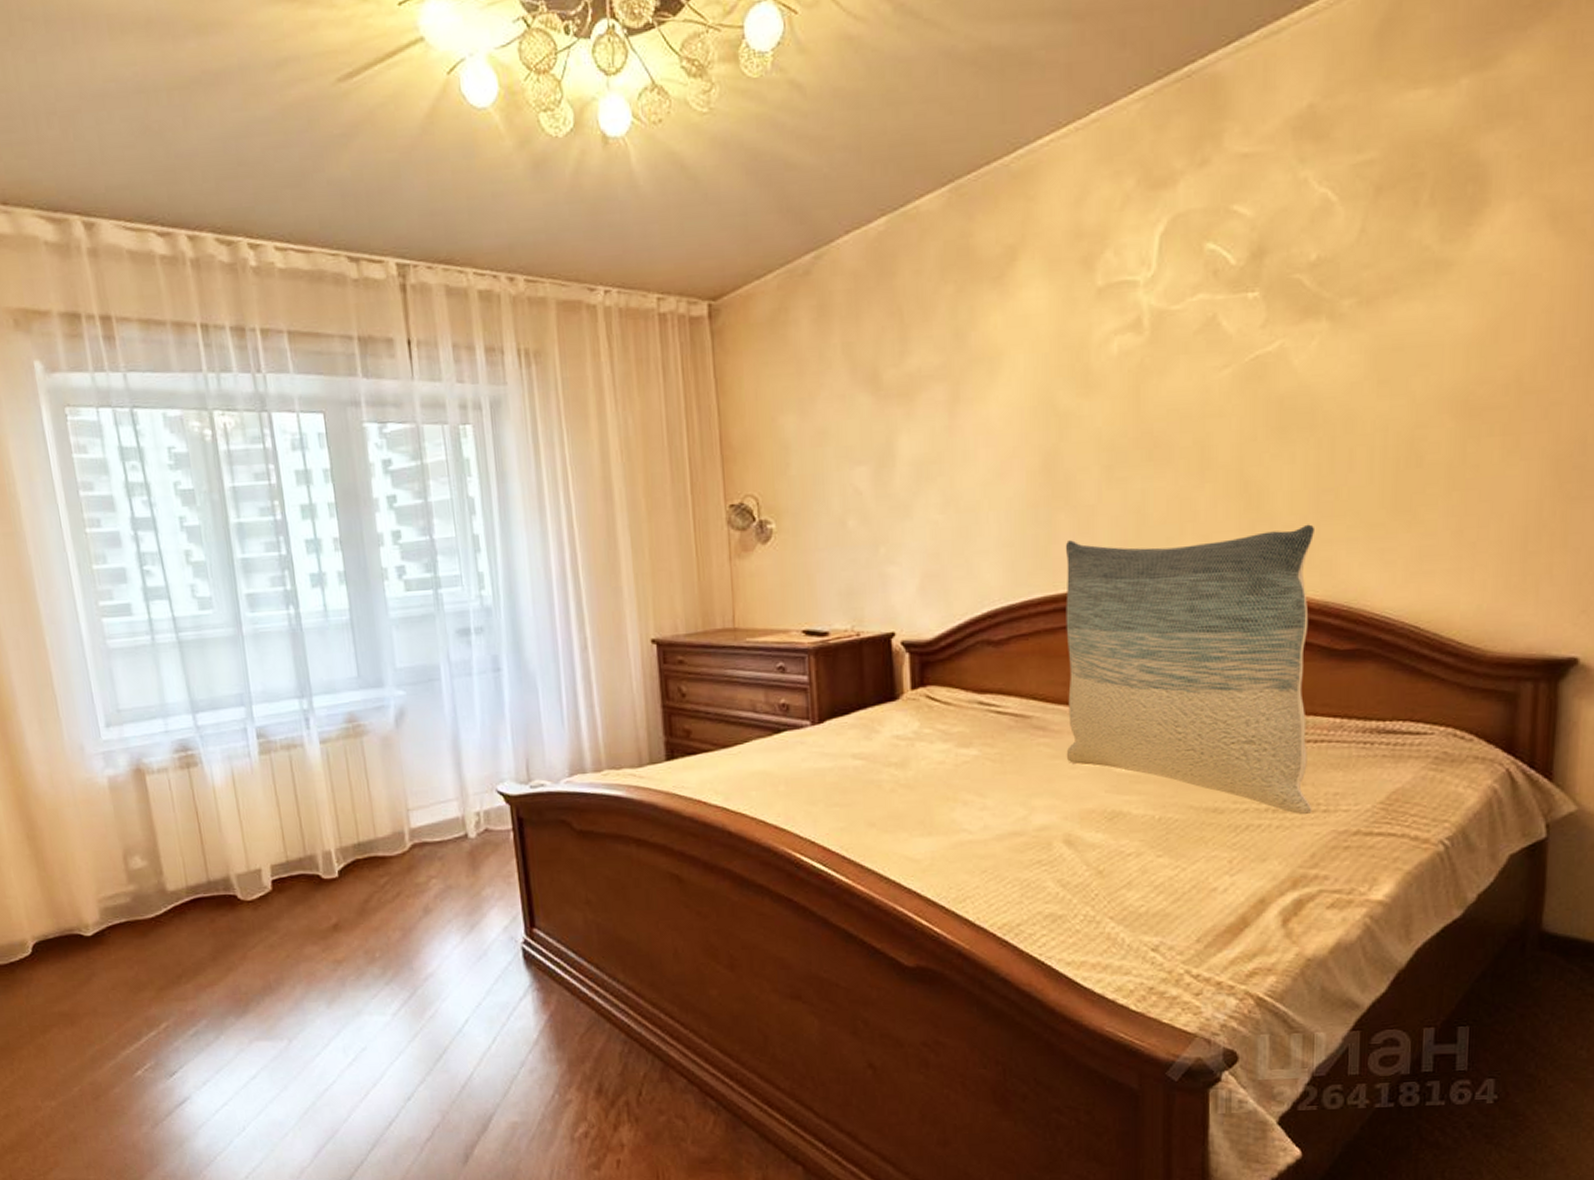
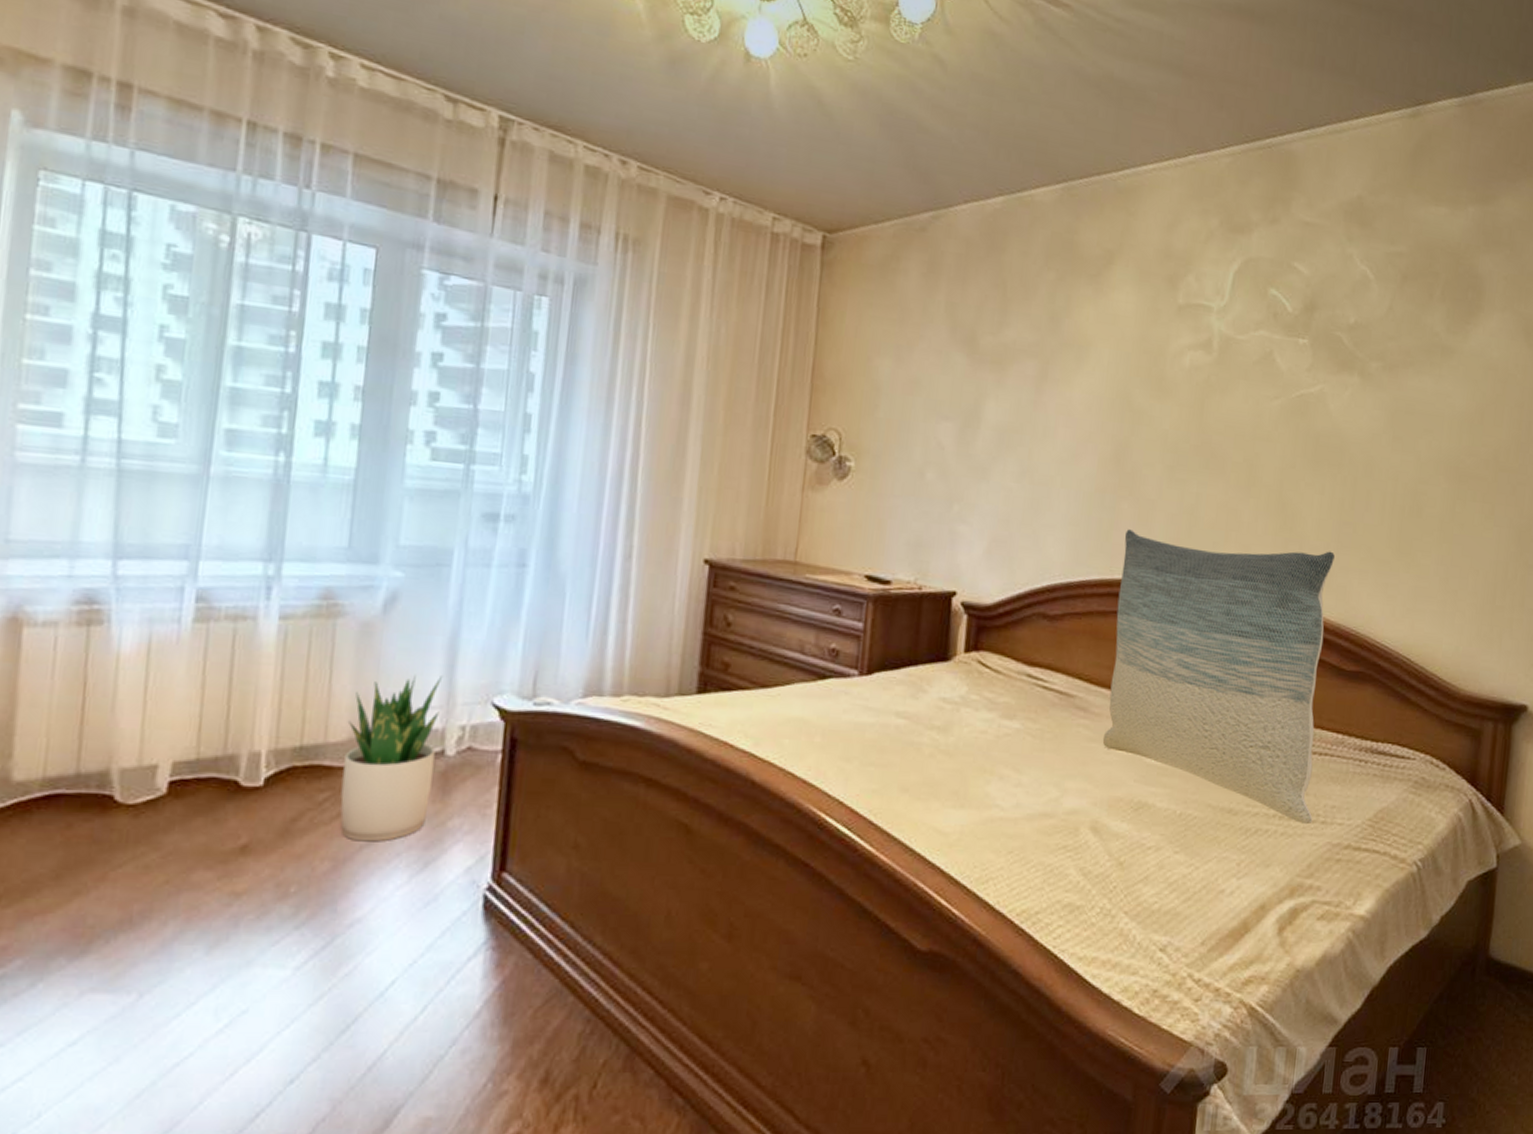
planter: none [390,773,465,914] -> present [340,675,443,842]

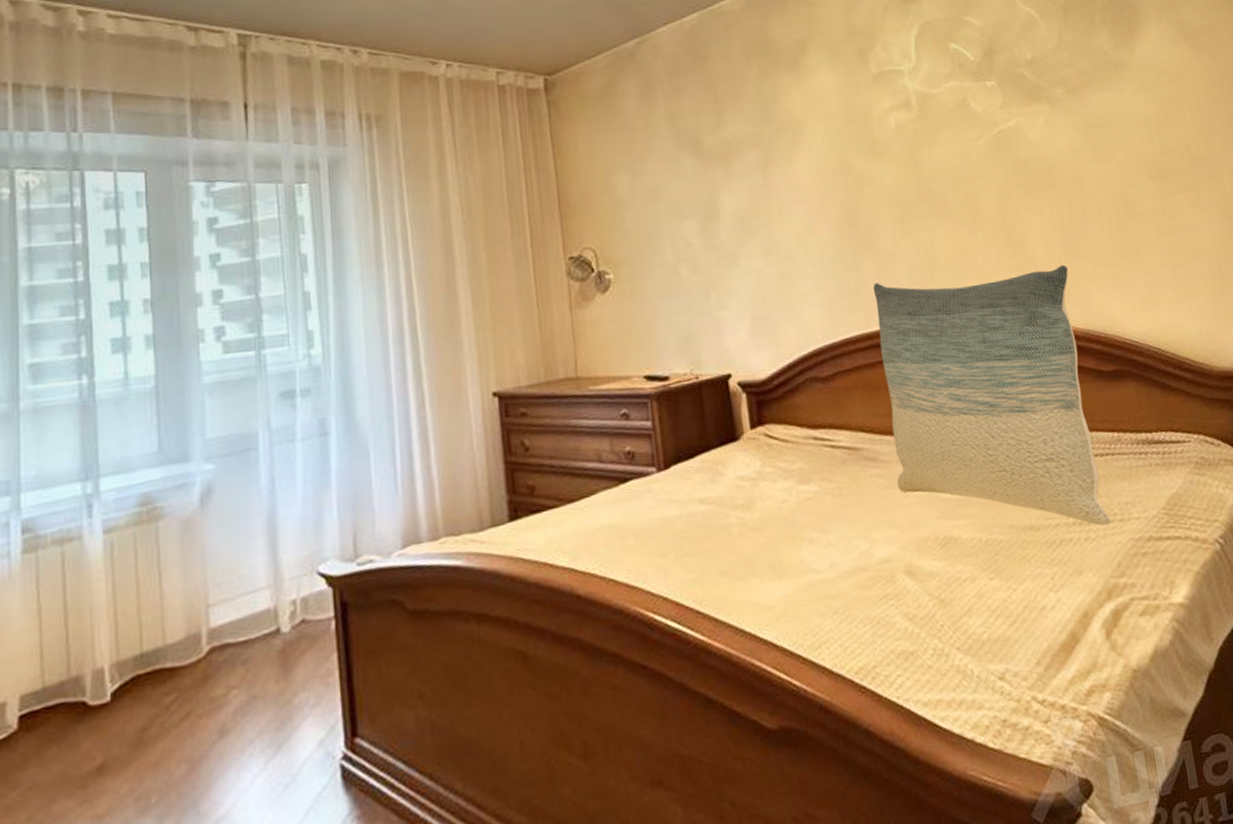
planter: present [340,675,443,842] -> none [184,555,273,738]

